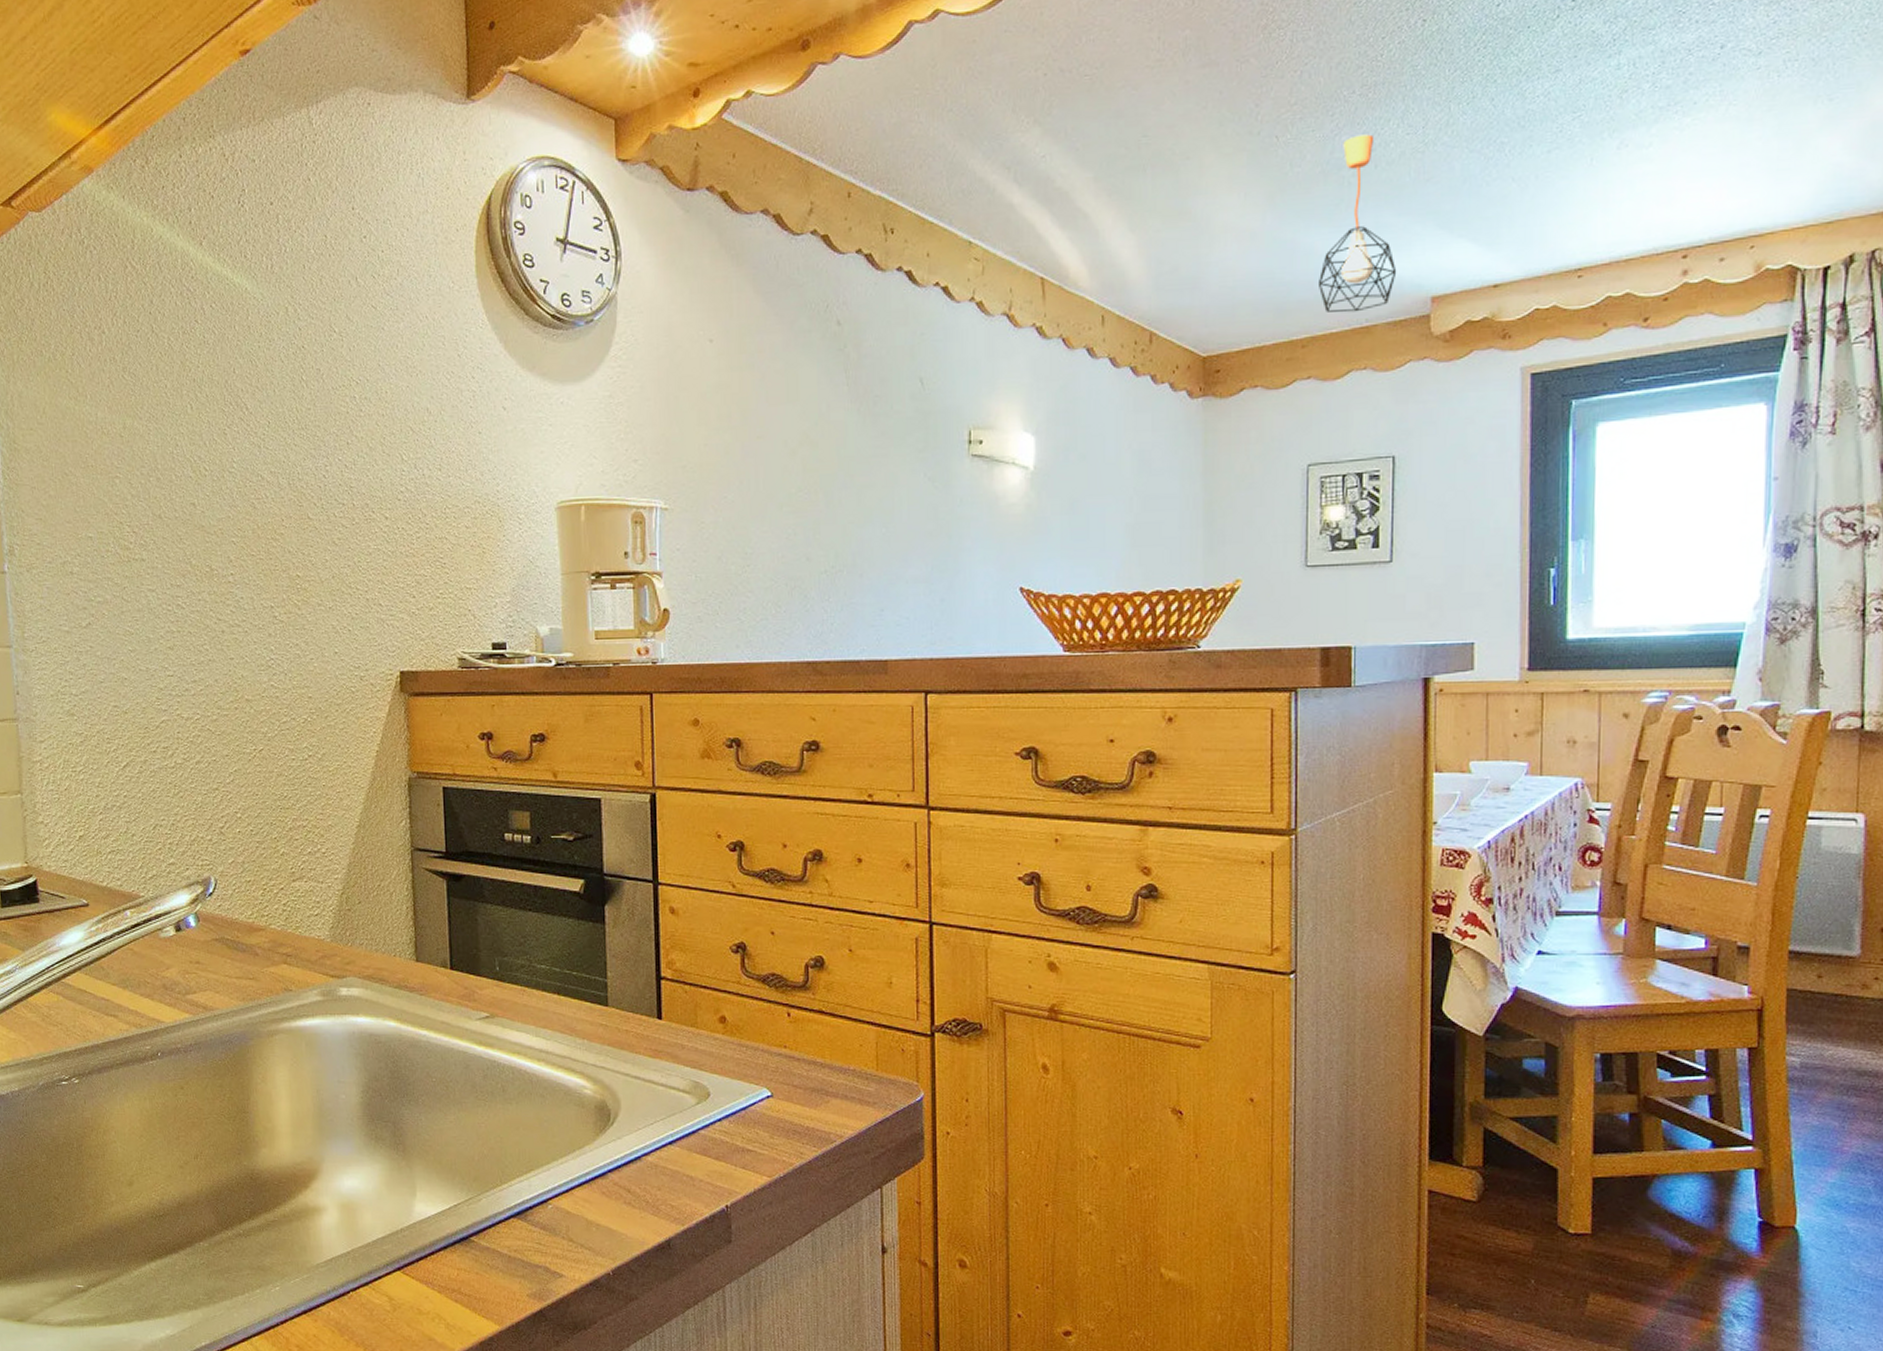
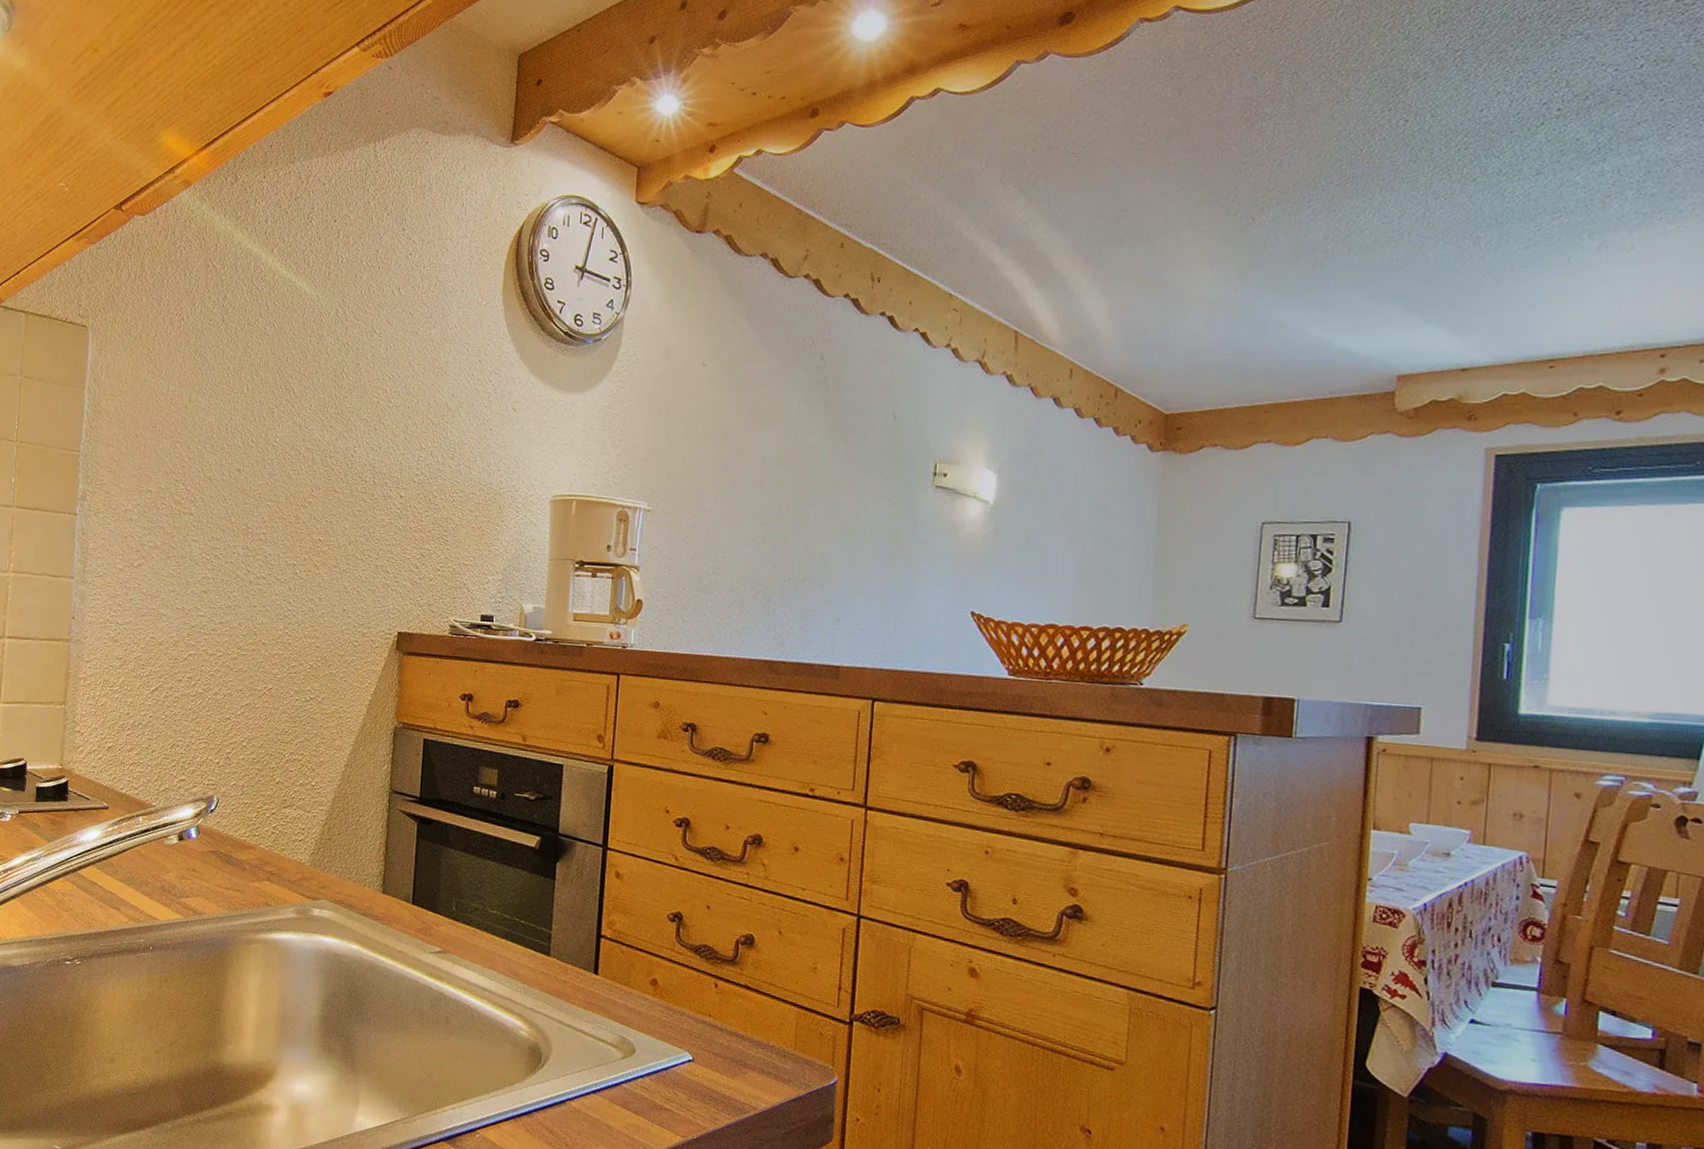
pendant light: present [1317,134,1397,313] -> none [1283,221,1364,384]

